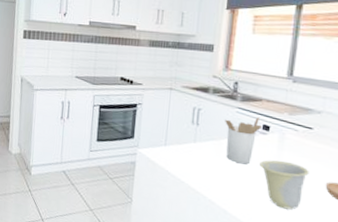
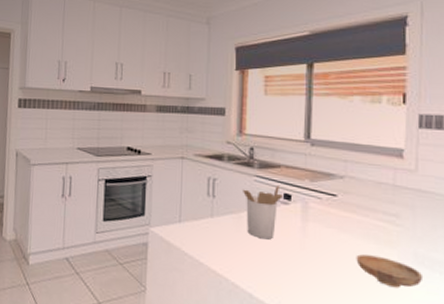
cup: present [259,160,309,210] -> none [284,232,338,290]

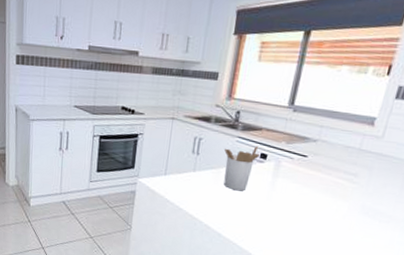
bowl: present [356,254,424,288] -> none [312,205,365,232]

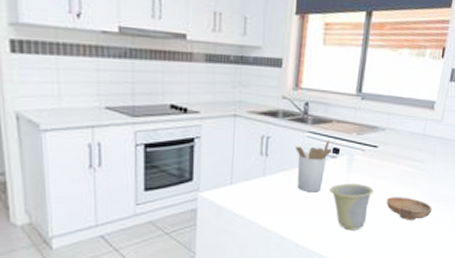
cup: none [254,186,300,232] -> present [329,183,374,231]
bowl: none [312,205,365,232] -> present [386,197,433,221]

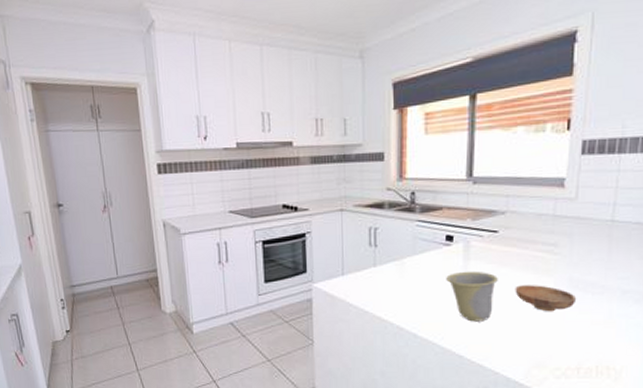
utensil holder: present [296,140,333,193] -> none [405,228,446,282]

